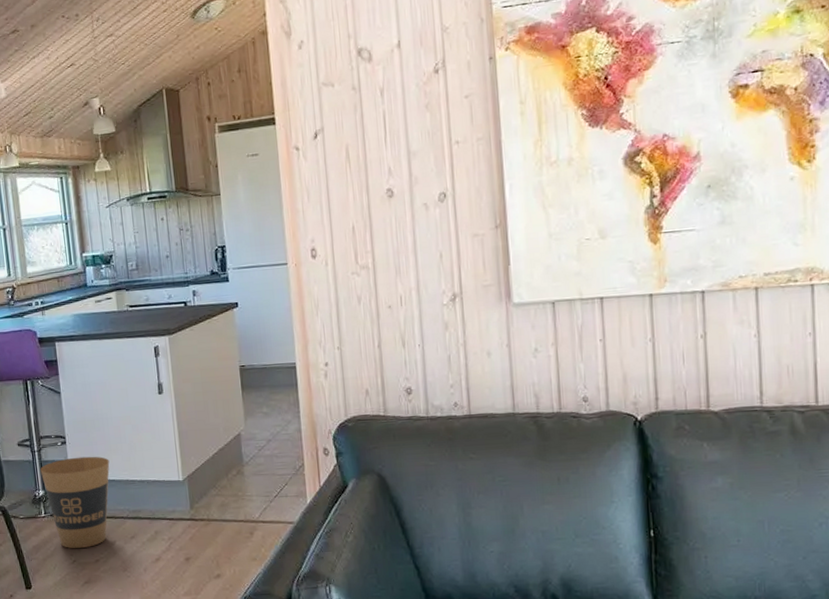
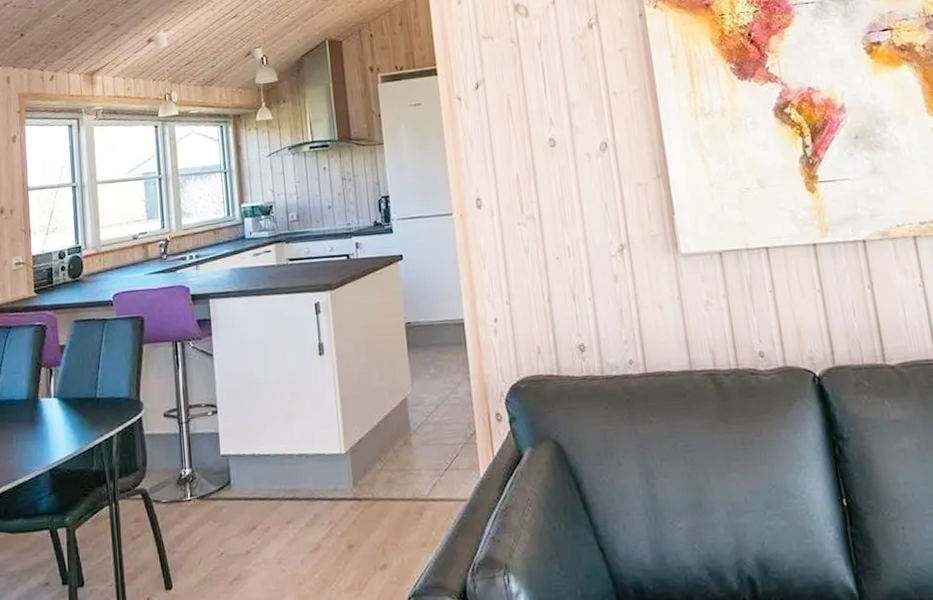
trash can: present [40,456,110,549] -> none [188,427,265,538]

